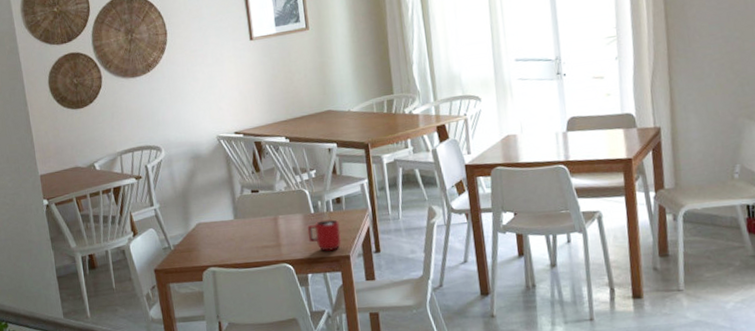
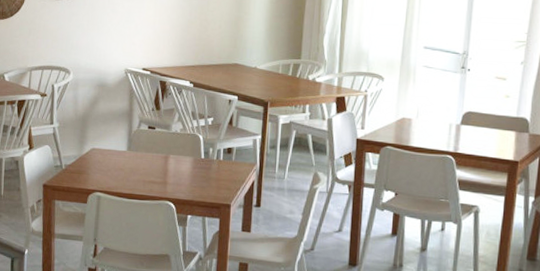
mug: present [307,219,341,251] -> none [194,167,227,197]

